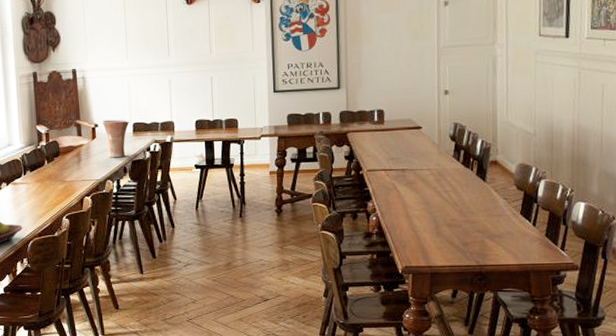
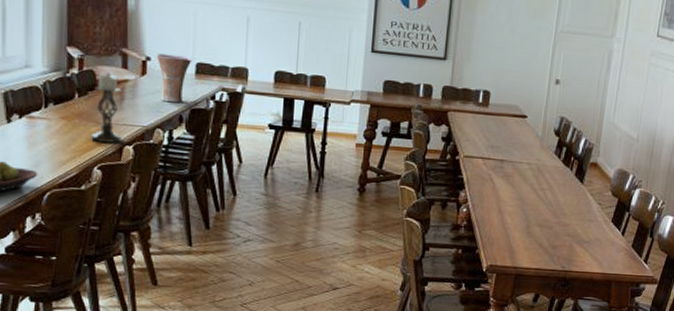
candle holder: none [58,141,82,197] -> present [91,73,122,143]

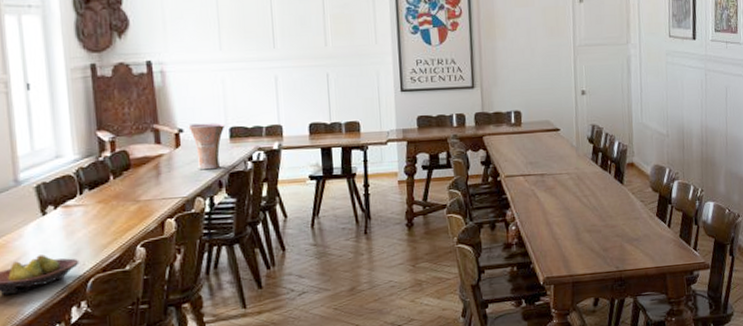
candle holder: present [91,73,122,143] -> none [129,151,163,220]

